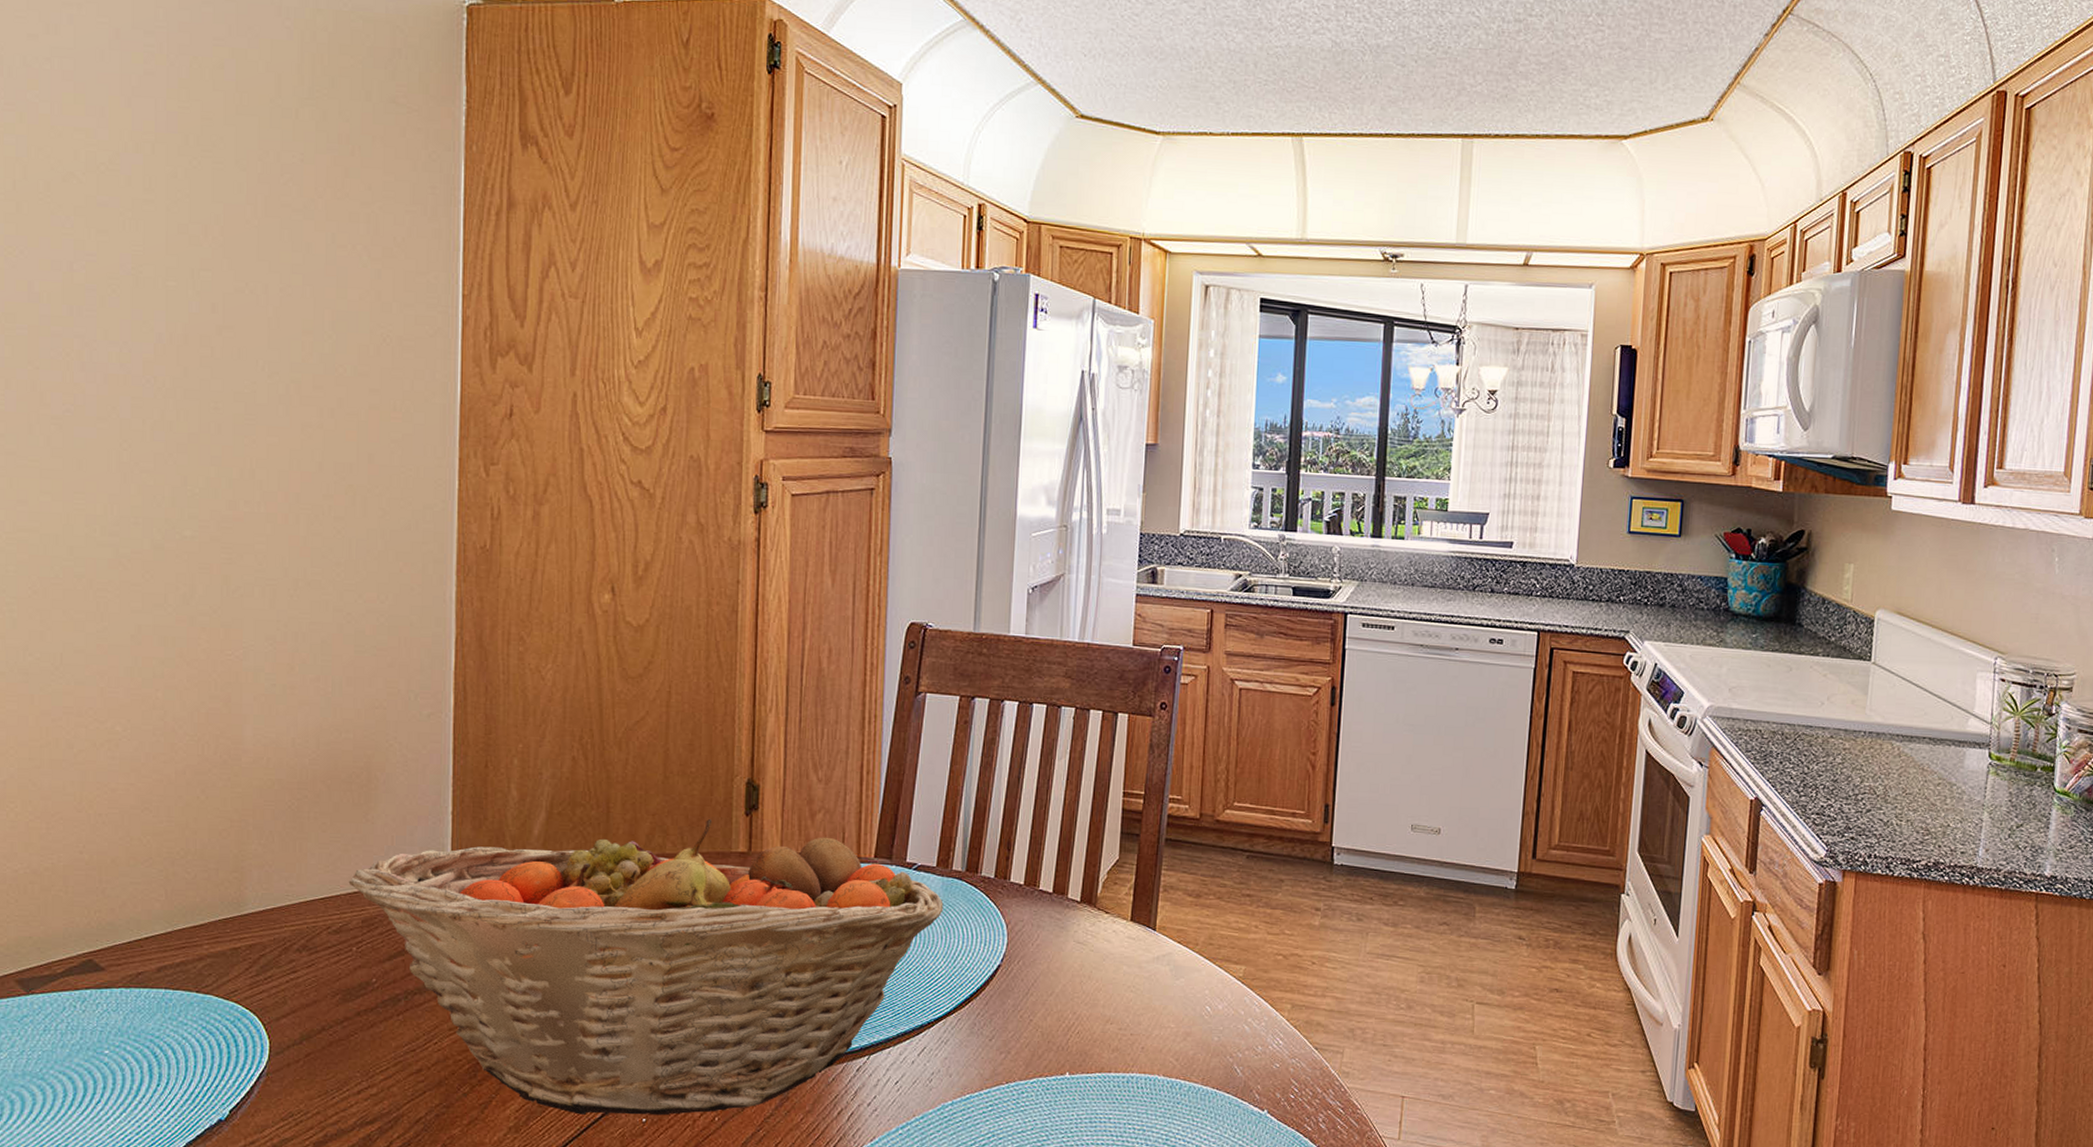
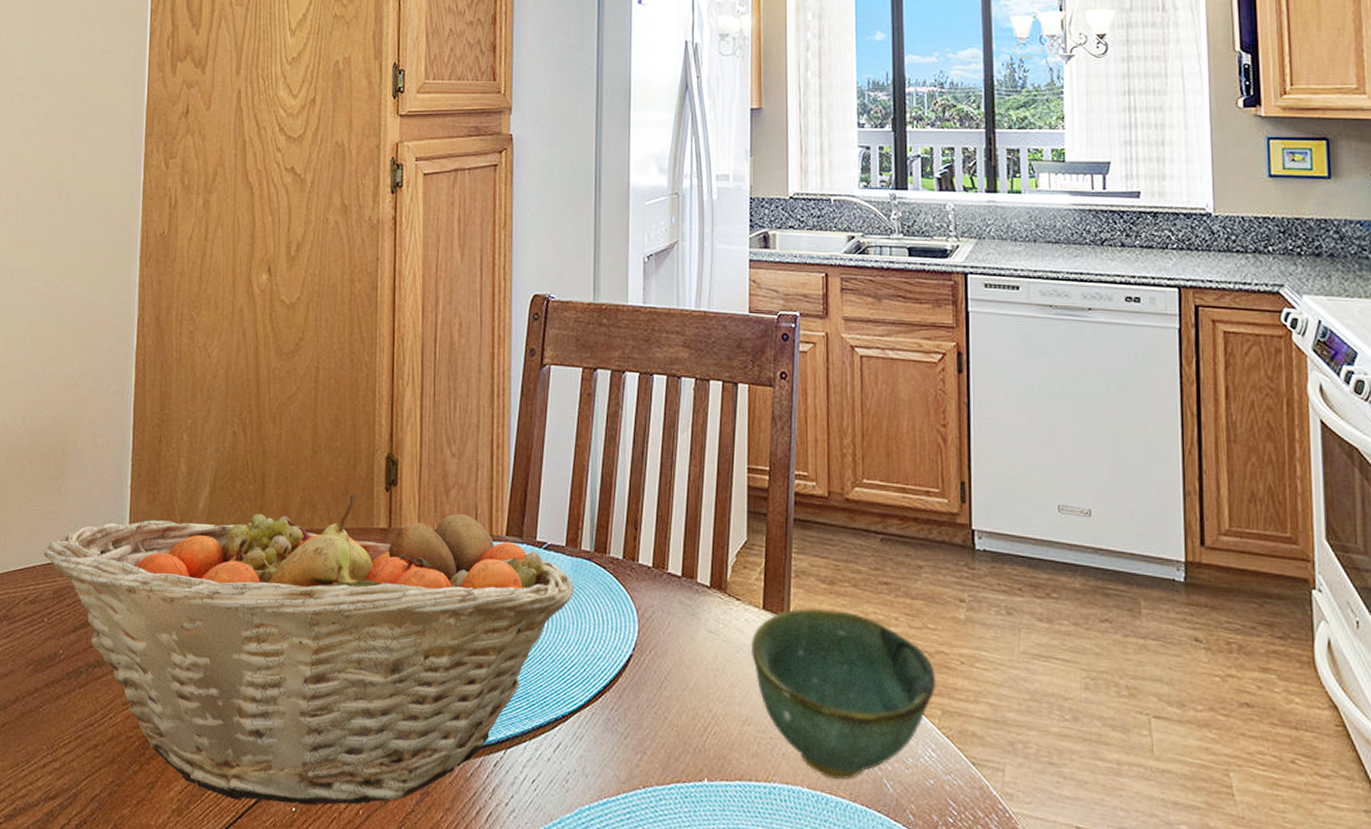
bowl: none [1116,919,1288,1068] -> present [750,608,935,780]

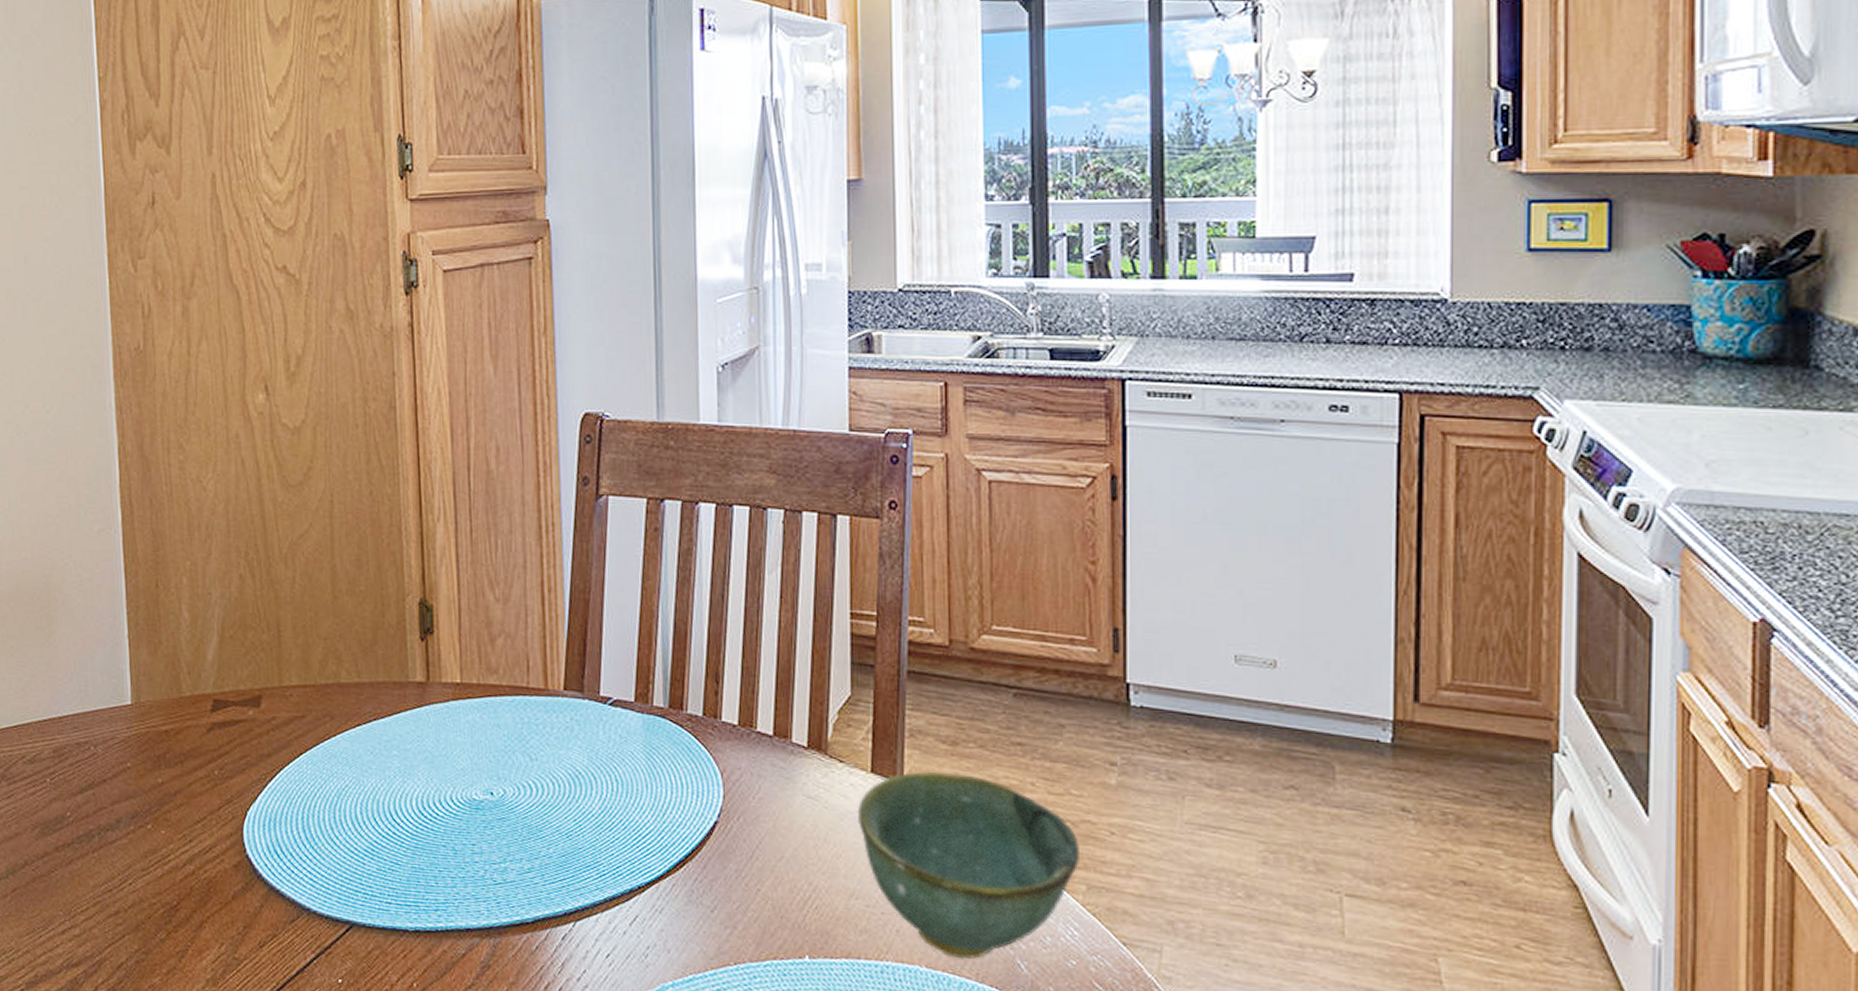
fruit basket: present [43,494,574,805] -> none [38,644,646,977]

